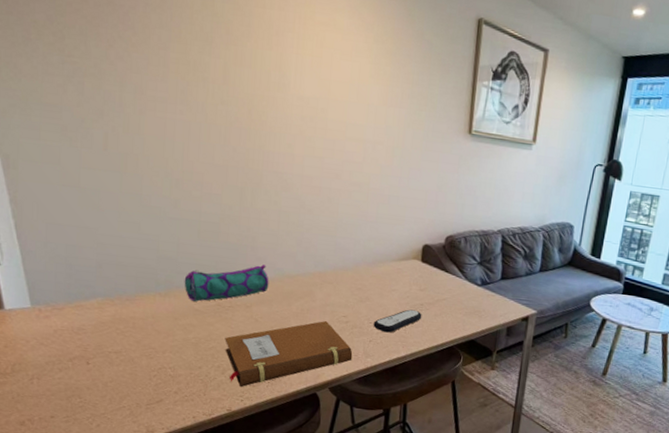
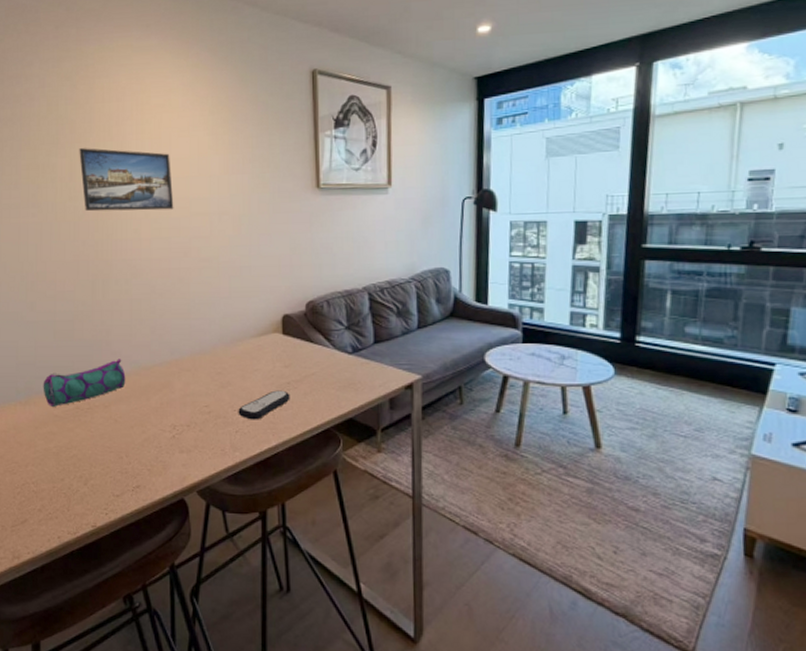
notebook: present [225,321,353,387] -> none [85,414,219,498]
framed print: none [234,52,330,131] -> present [79,148,174,212]

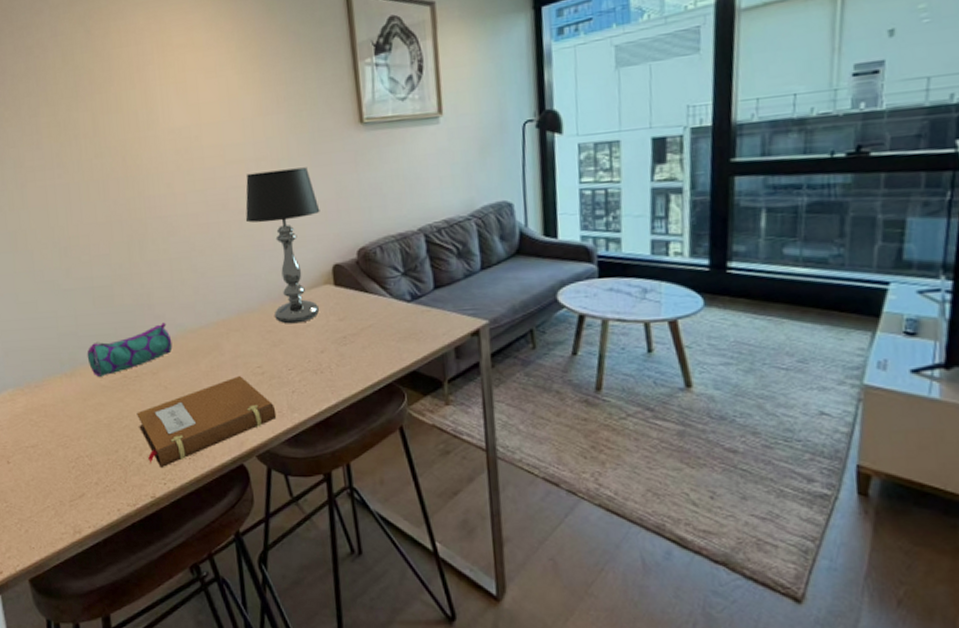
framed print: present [79,148,174,212] -> none [100,97,207,168]
notebook: none [85,414,219,498] -> present [136,376,277,467]
table lamp: none [205,224,275,367] -> present [245,167,320,324]
remote control: present [238,390,290,420] -> none [293,345,348,379]

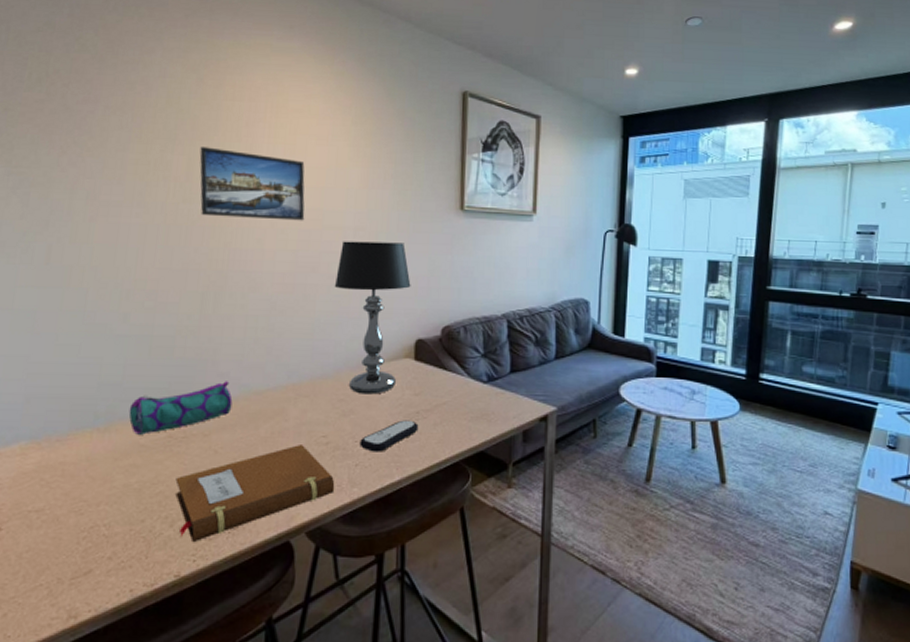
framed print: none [100,97,207,168] -> present [199,147,305,221]
remote control: none [293,345,348,379] -> present [359,420,419,452]

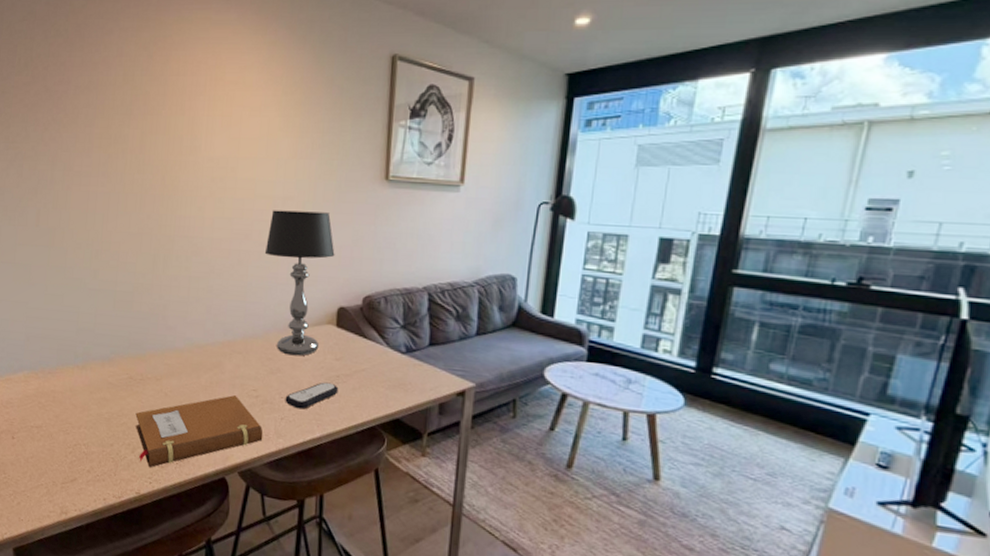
pencil case: present [128,381,233,435] -> none [99,334,179,374]
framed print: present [199,147,305,221] -> none [150,121,240,190]

